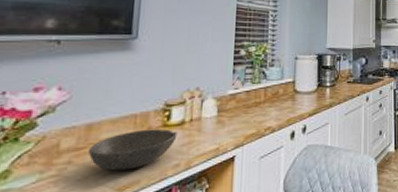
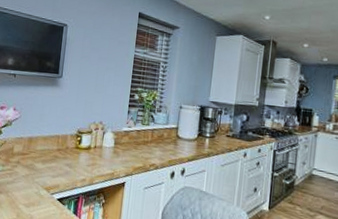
bowl: present [89,128,177,171] -> none [29,148,85,176]

